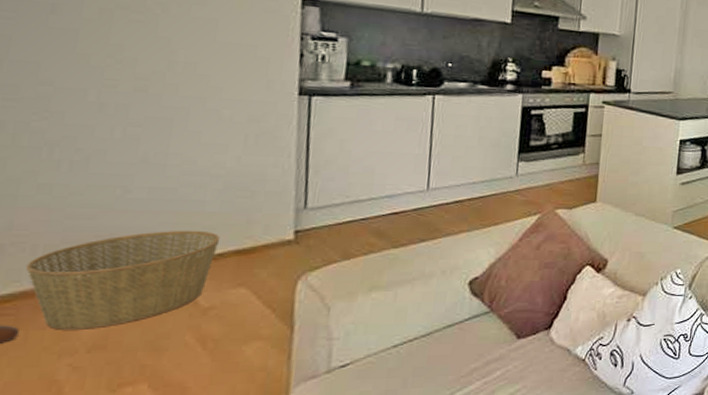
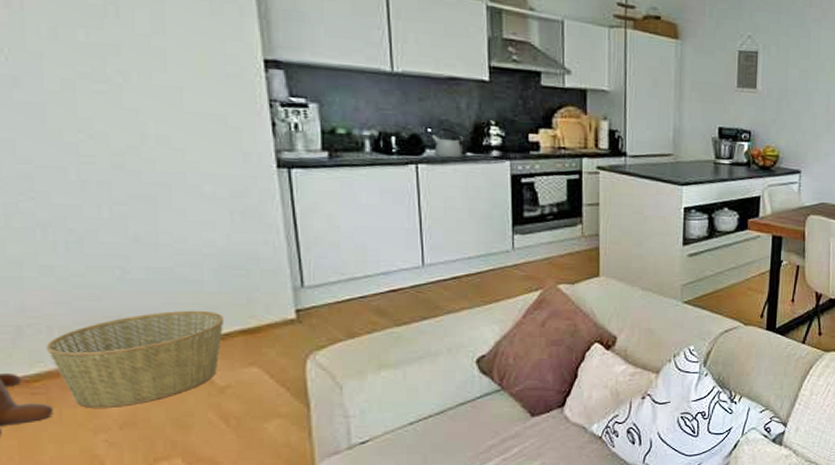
kettle: none [451,62,484,91] -> present [431,127,467,159]

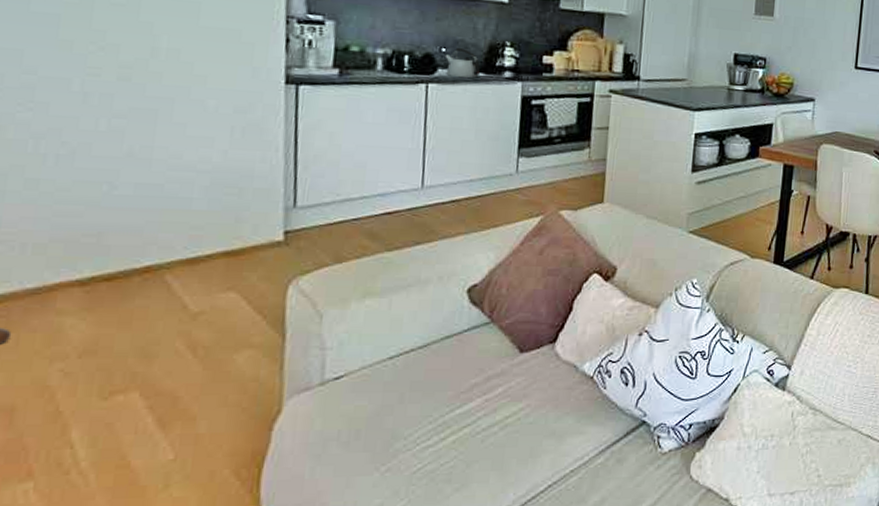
basket: present [45,310,225,408] -> none [14,229,209,333]

